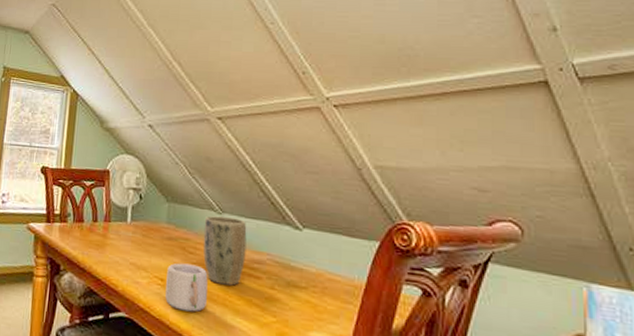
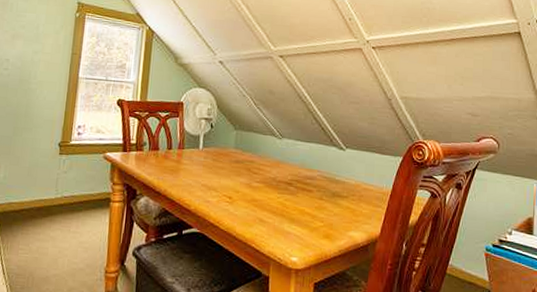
mug: present [165,263,208,312] -> none [232,182,269,223]
plant pot: present [203,215,247,286] -> none [265,141,302,199]

